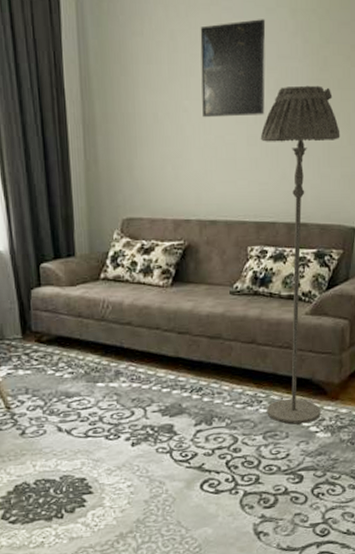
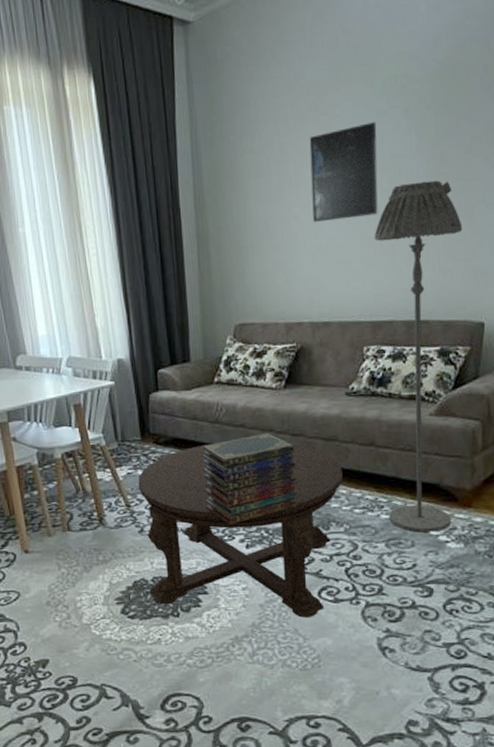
coffee table: none [19,342,225,510] -> present [138,443,343,618]
book stack: none [86,330,183,423] -> present [201,432,298,524]

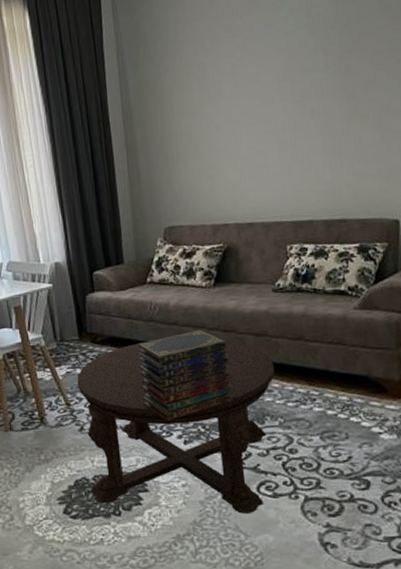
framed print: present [309,122,378,223] -> none [225,41,293,133]
floor lamp: present [374,180,463,533] -> none [290,91,383,425]

